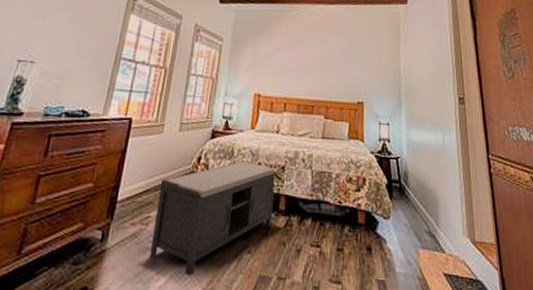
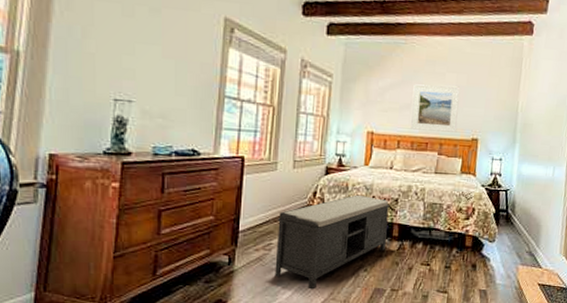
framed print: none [296,48,344,96] -> present [410,84,461,133]

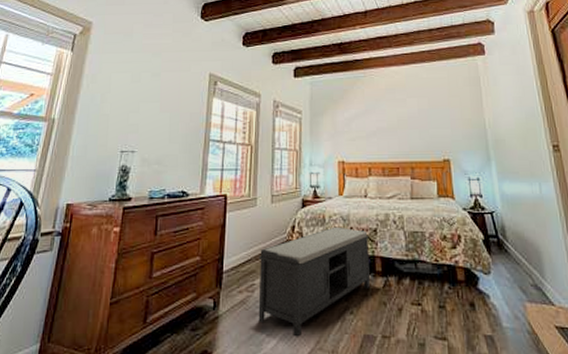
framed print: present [410,84,461,133] -> none [377,110,427,156]

